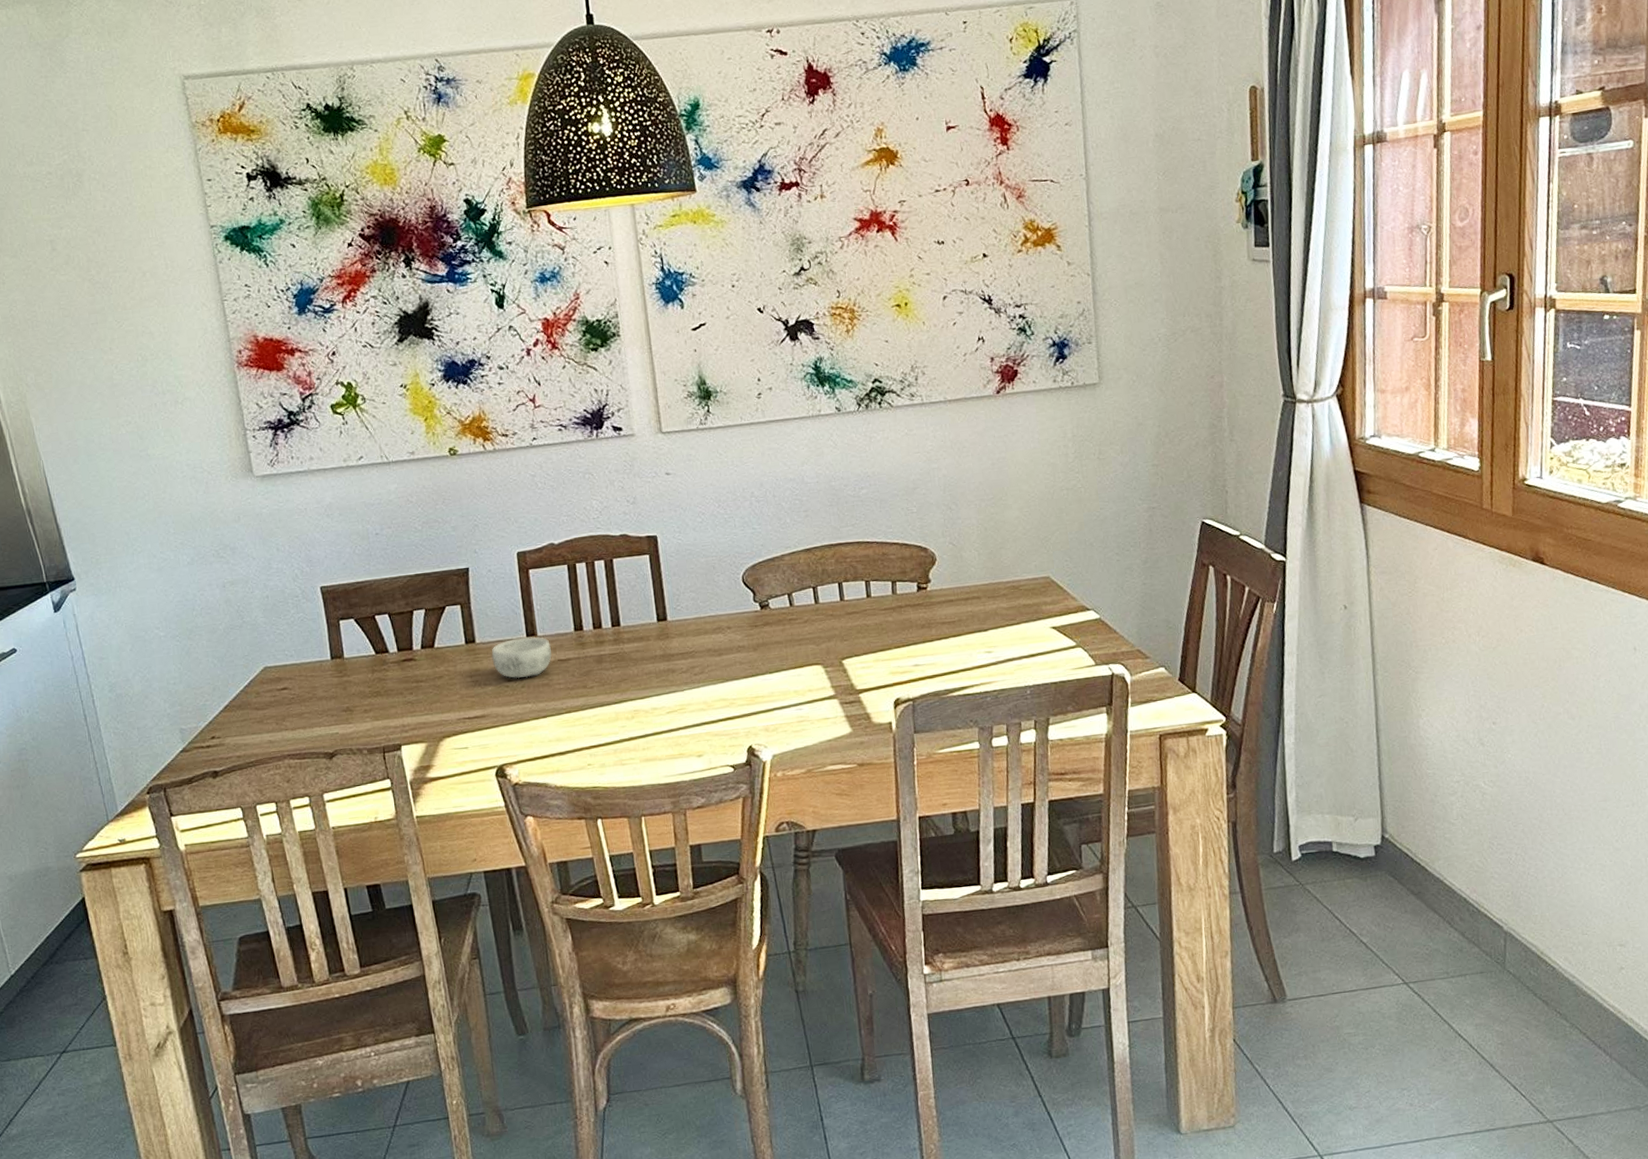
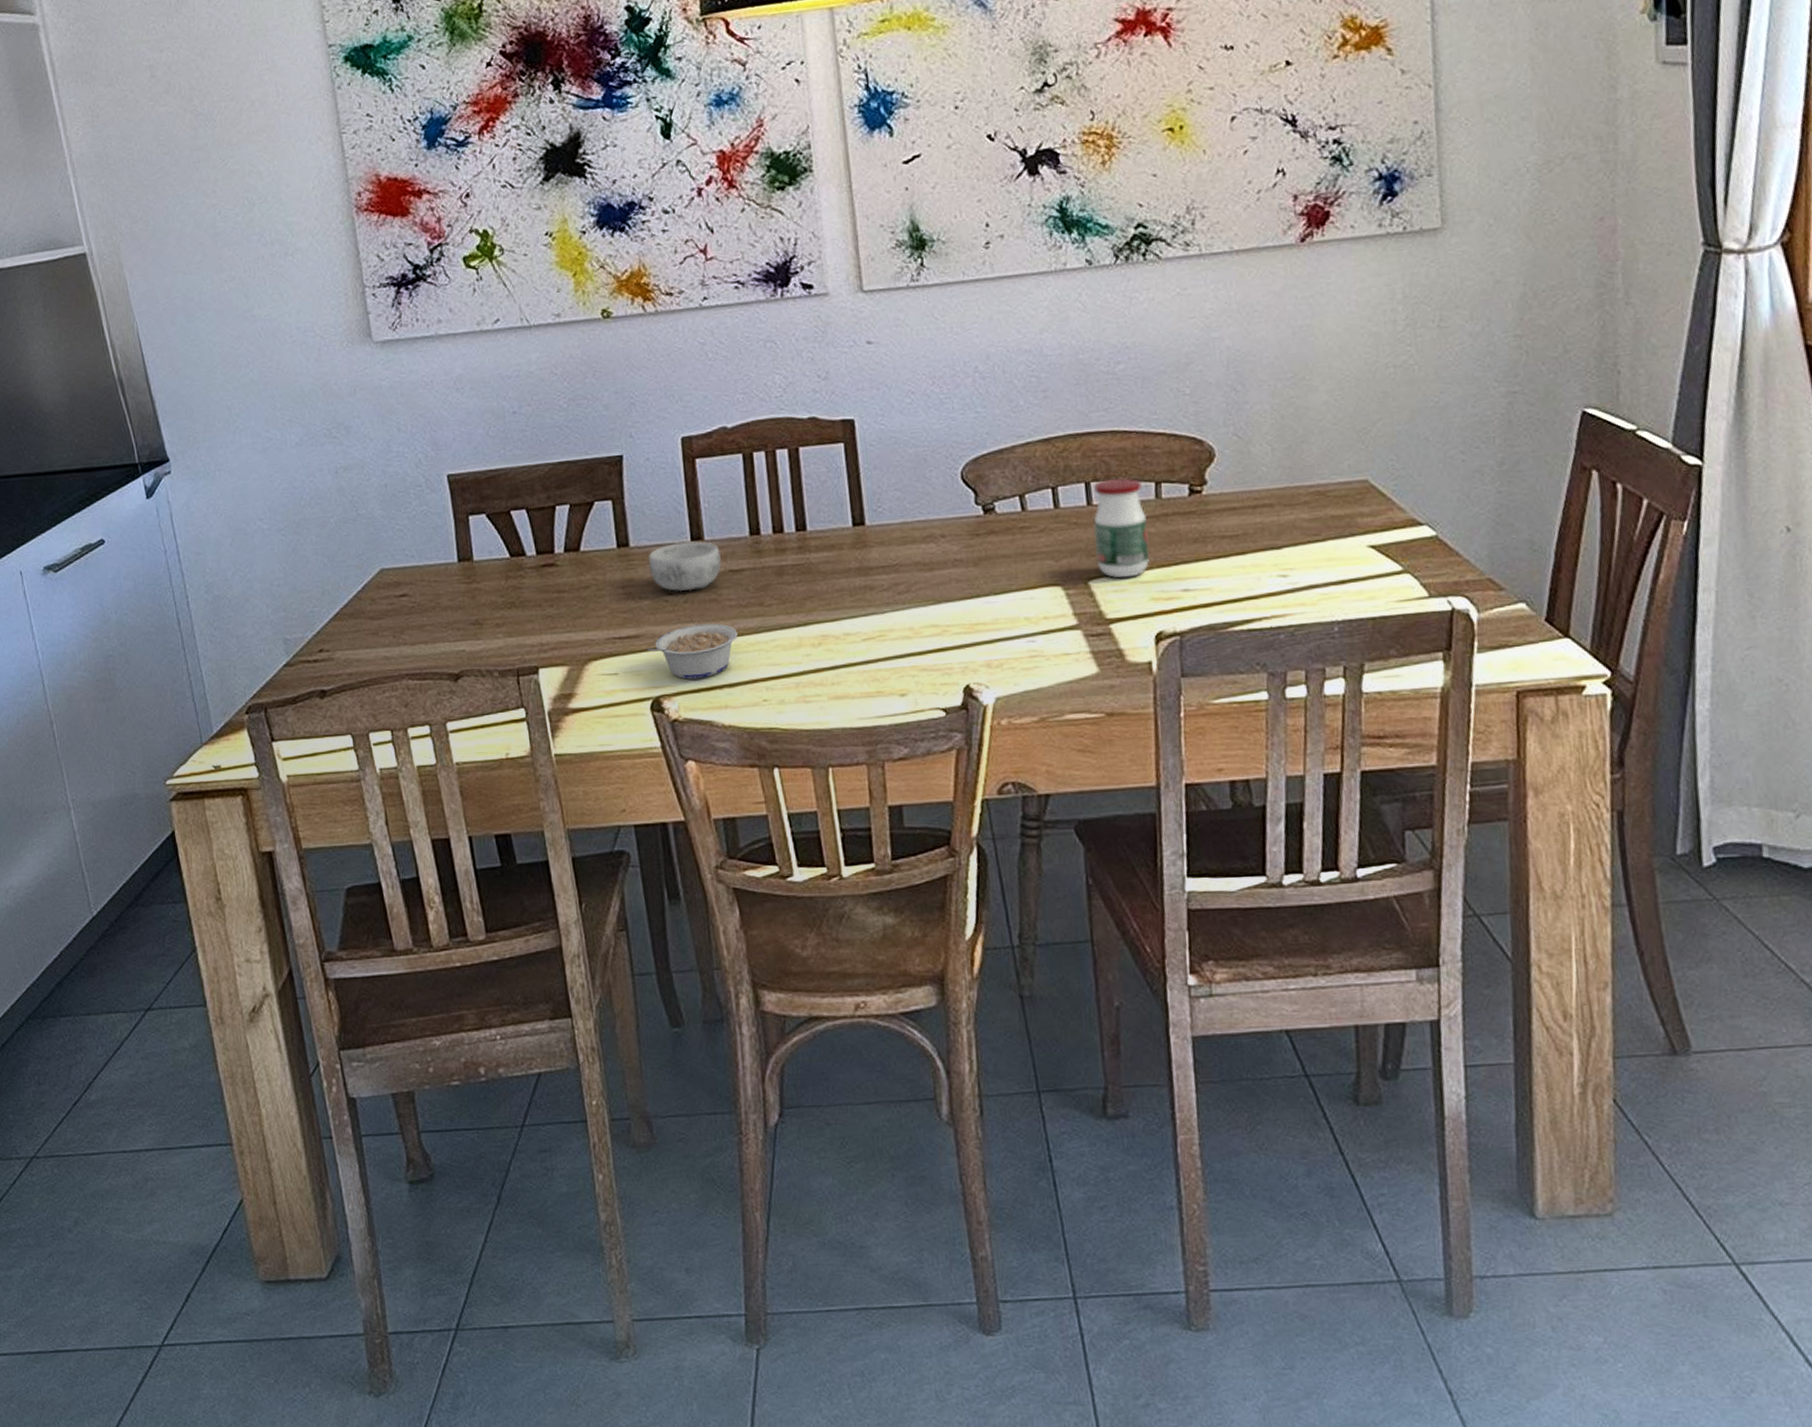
legume: none [491,703,566,750] -> present [646,623,738,680]
jar: none [844,578,888,658] -> present [1093,477,1150,578]

